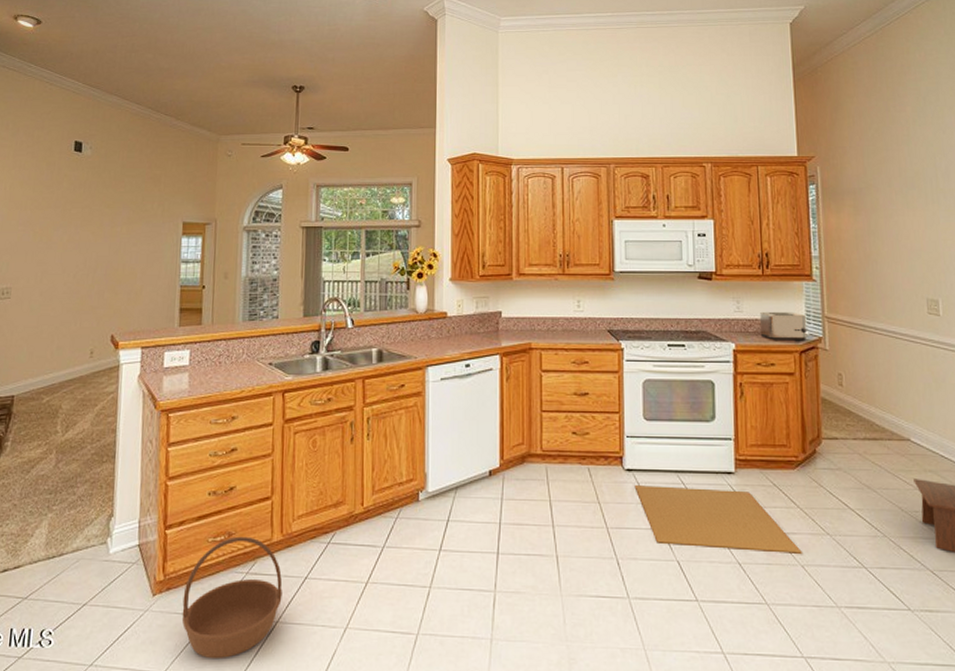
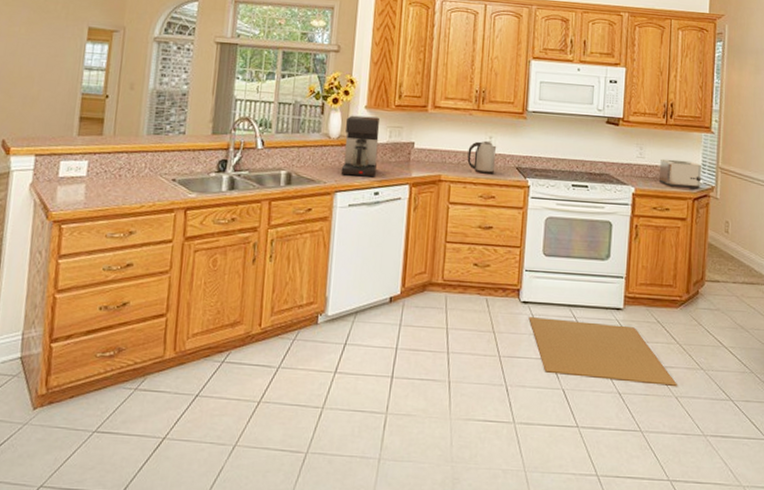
basket: present [181,536,282,660] -> none [63,352,172,474]
coffee maker: none [430,288,467,350] -> present [340,115,381,177]
kettle: none [557,305,586,339] -> present [467,140,497,174]

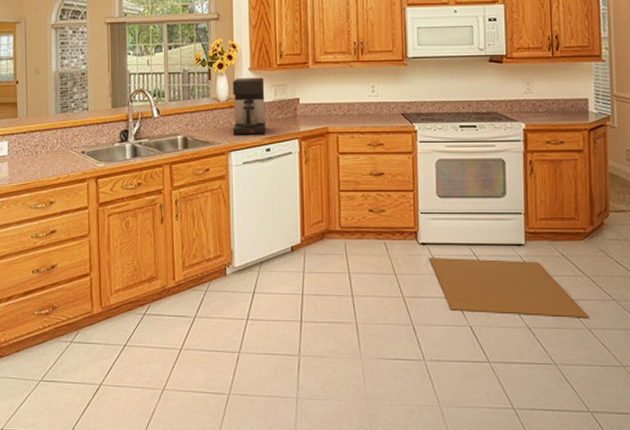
kettle: present [467,140,497,174] -> none [352,90,381,122]
toaster: present [658,158,702,190] -> none [549,91,596,120]

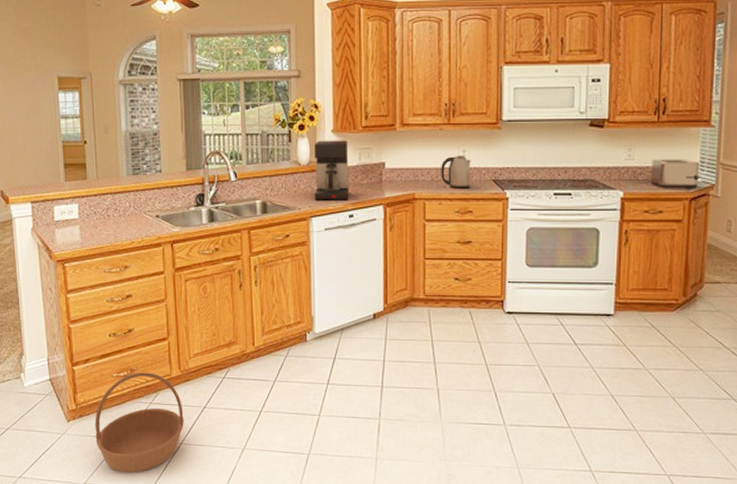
basket: none [14,309,104,418] -> present [95,372,184,474]
kettle: none [352,90,381,122] -> present [441,155,471,189]
door mat: present [429,258,589,318] -> none [514,327,674,387]
toaster: none [549,91,596,120] -> present [650,159,700,189]

